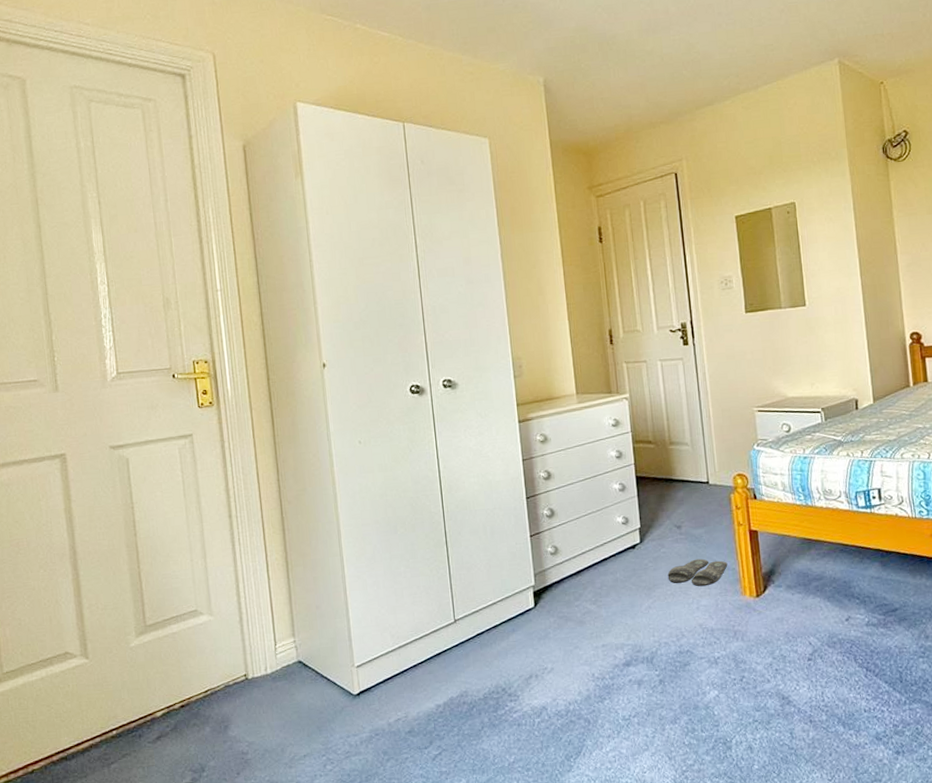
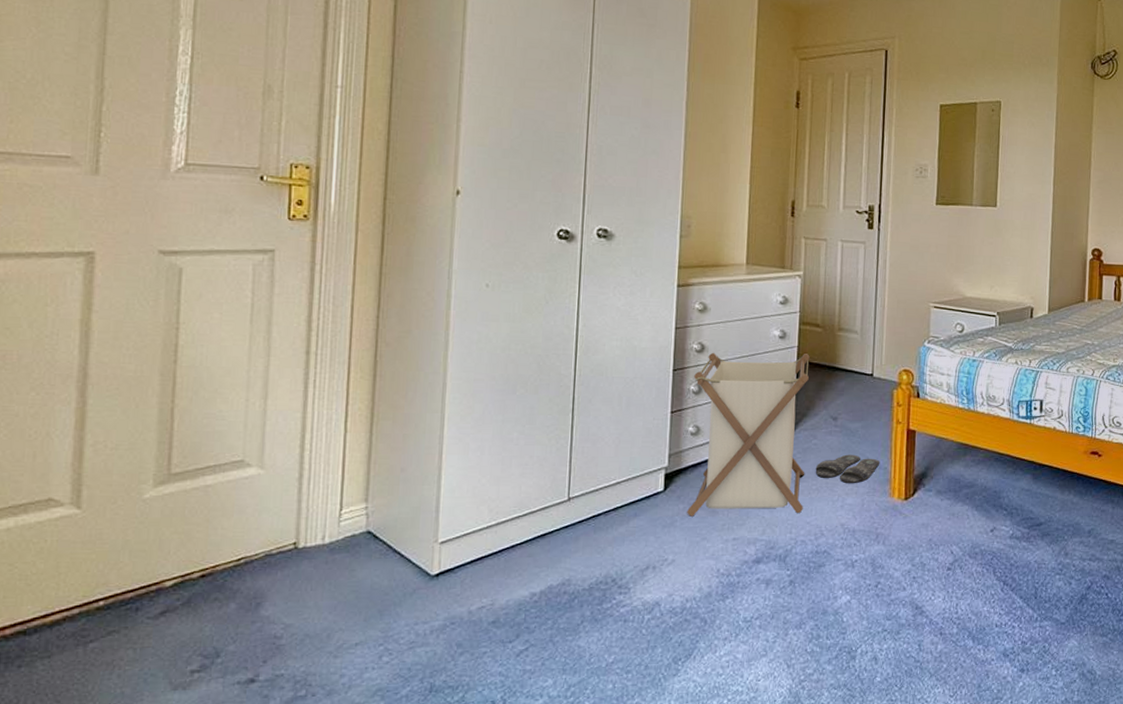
laundry basket: none [545,469,662,628] -> present [687,352,810,517]

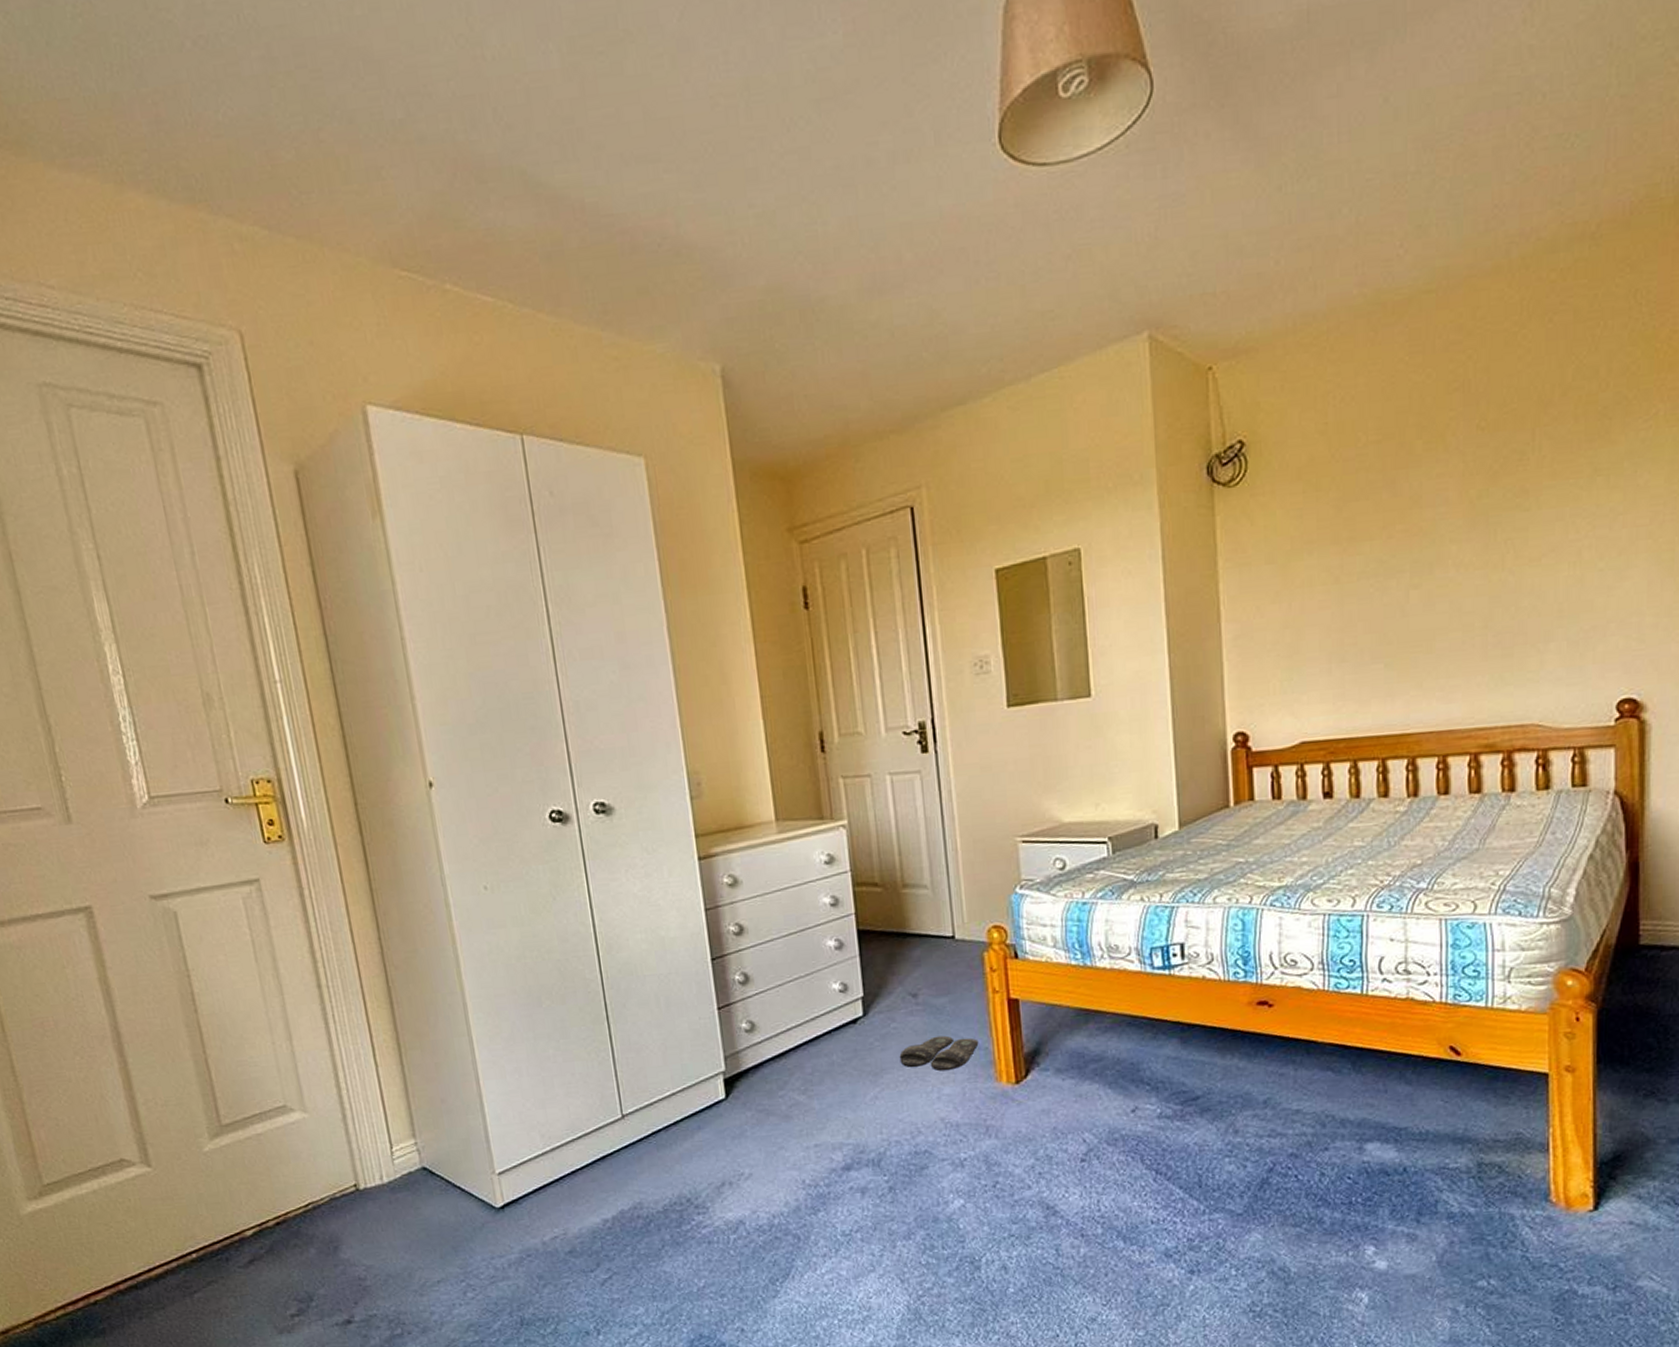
laundry basket: present [687,352,810,517] -> none [737,921,892,1124]

